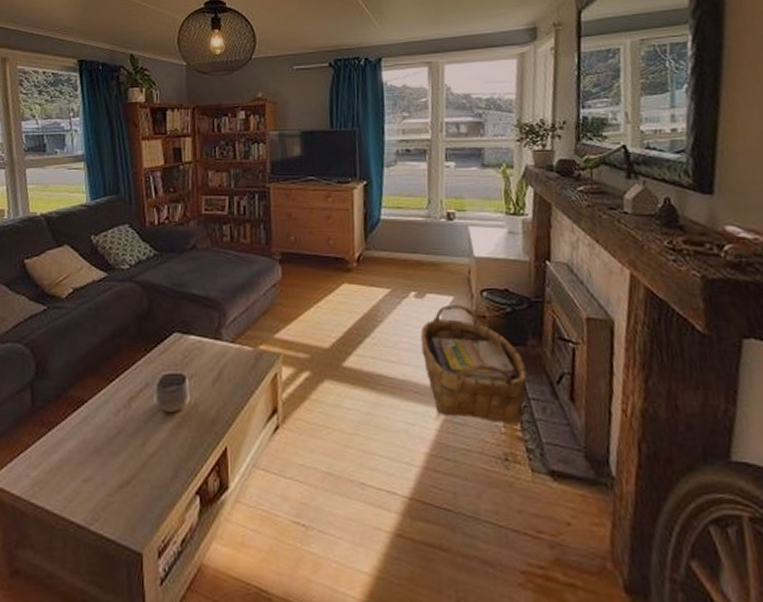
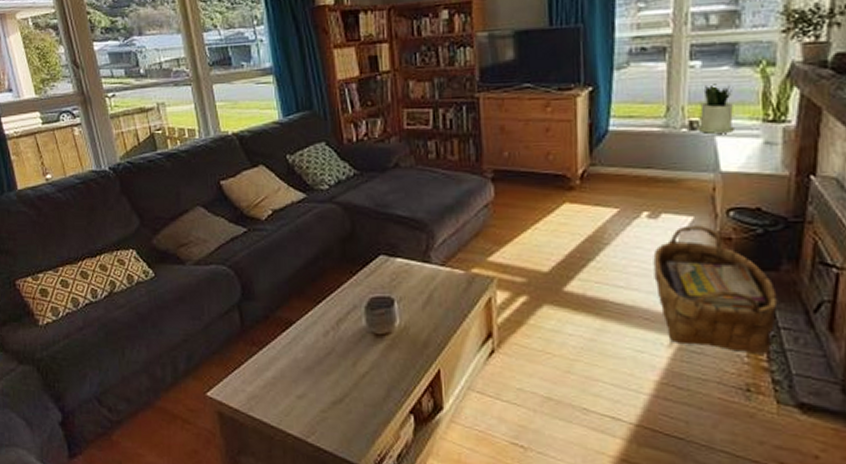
planter: none [454,182,485,225] -> present [697,84,736,135]

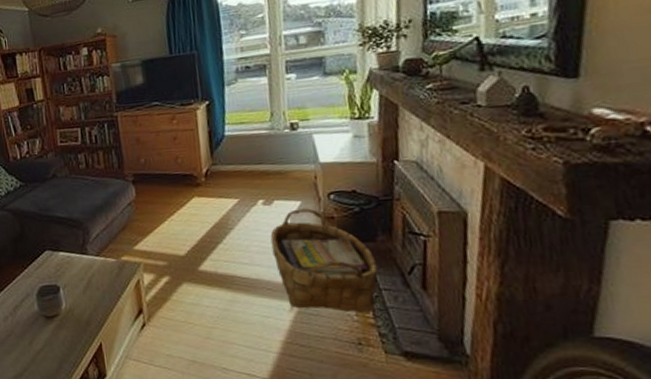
planter: present [697,84,736,135] -> none [297,91,329,133]

